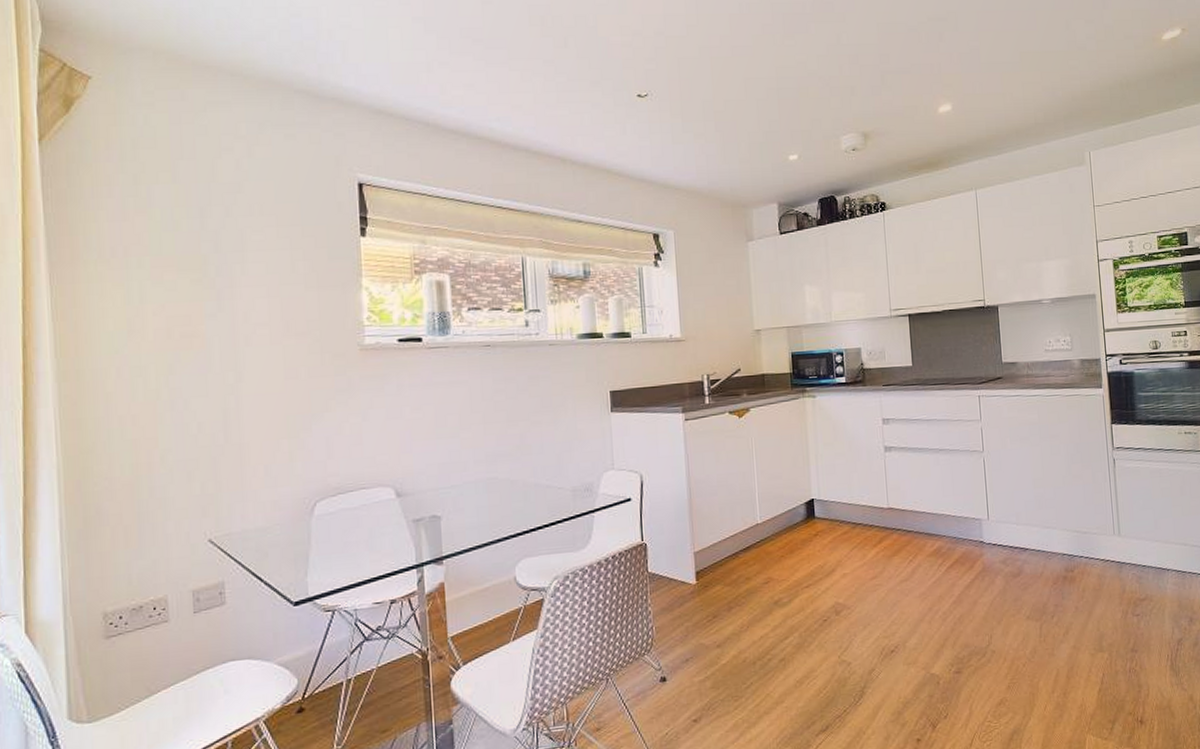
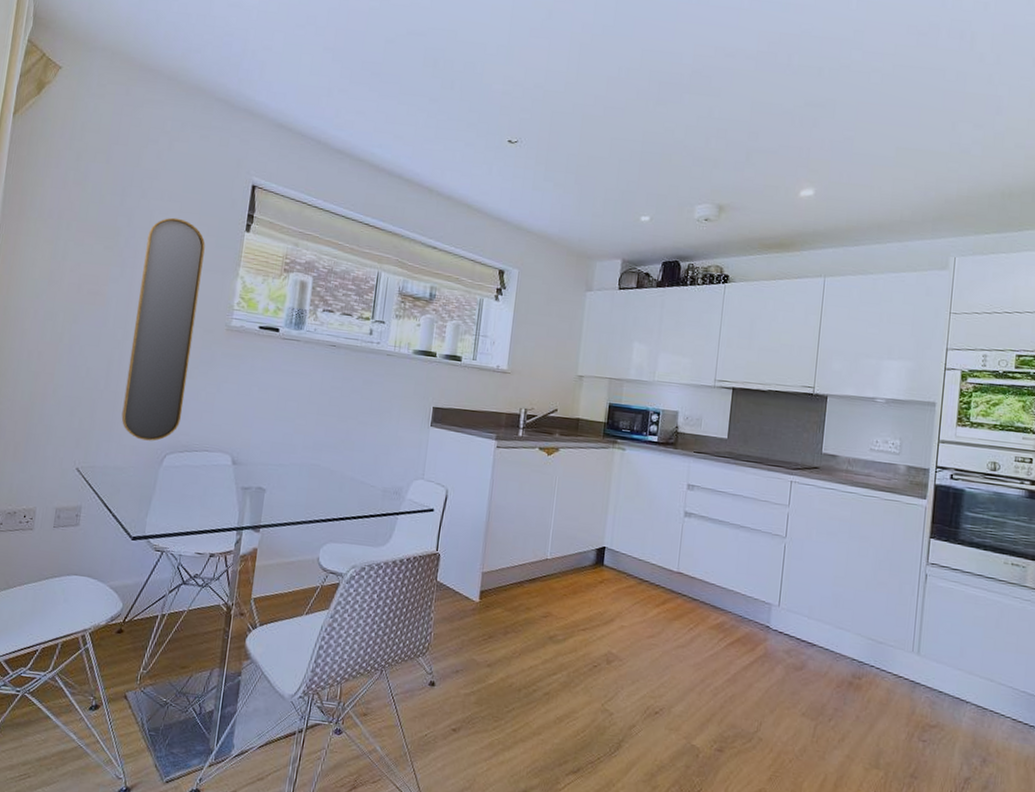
home mirror: none [243,233,326,492] -> present [121,217,206,441]

